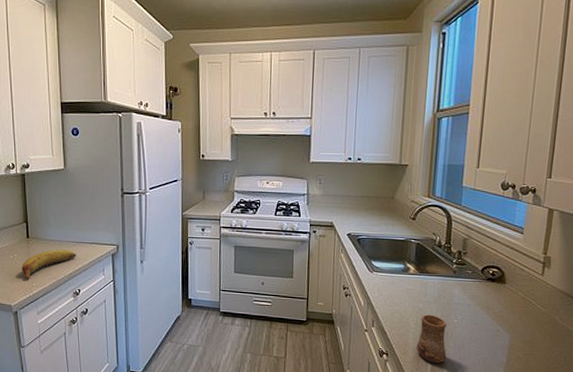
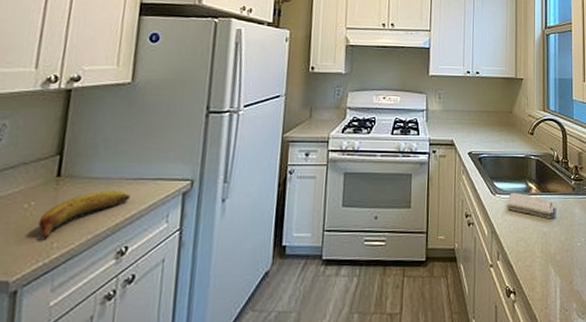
washcloth: none [382,271,433,297] -> present [506,192,554,219]
cup: present [416,314,447,364] -> none [544,239,575,298]

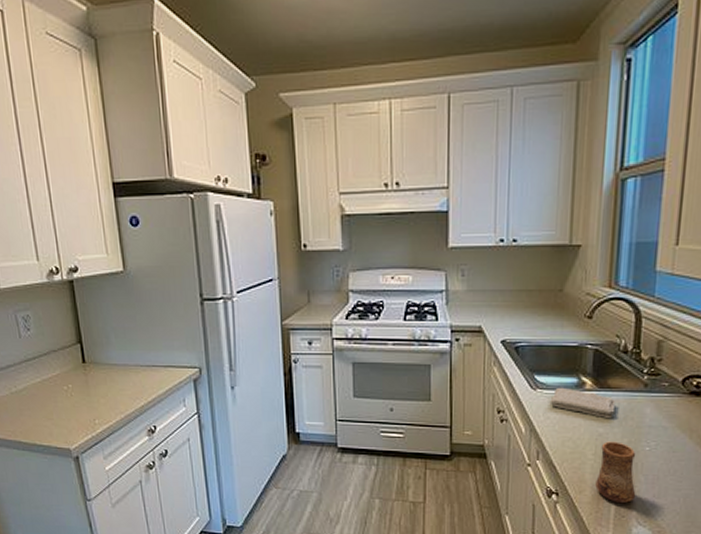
fruit: present [38,190,130,239] -> none [79,375,148,416]
cup: none [544,239,575,298] -> present [595,441,636,504]

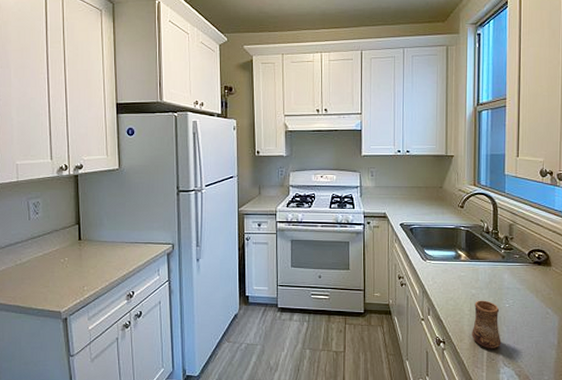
washcloth: present [549,387,616,419] -> none [436,258,483,283]

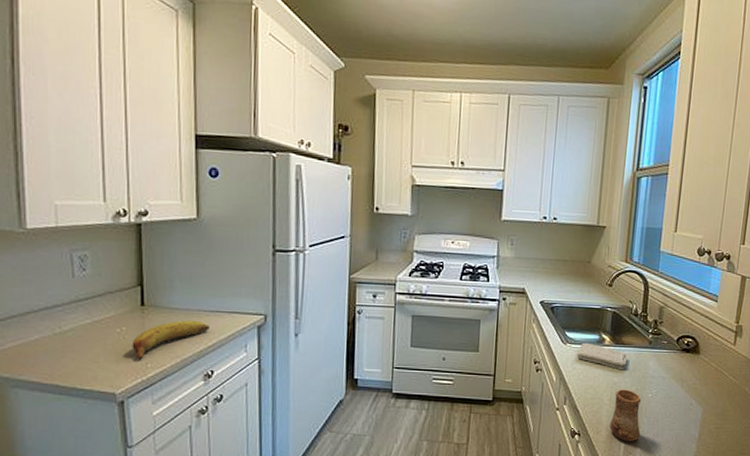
fruit: none [72,250,130,284] -> present [132,320,210,360]
washcloth: none [436,258,483,283] -> present [576,342,628,370]

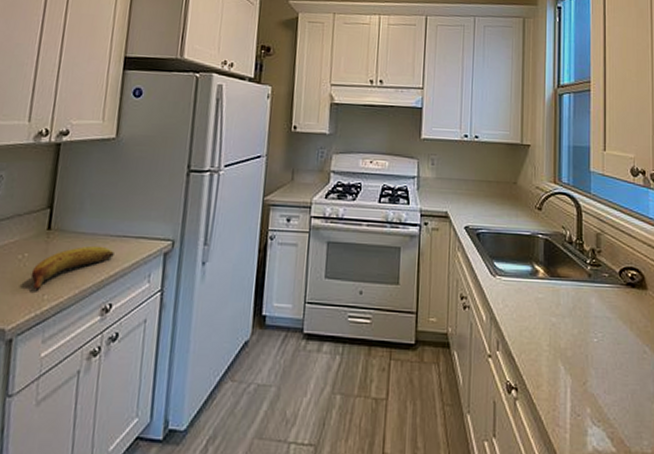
washcloth: present [576,342,628,370] -> none [507,274,565,308]
cup: present [609,389,642,442] -> none [551,332,589,401]

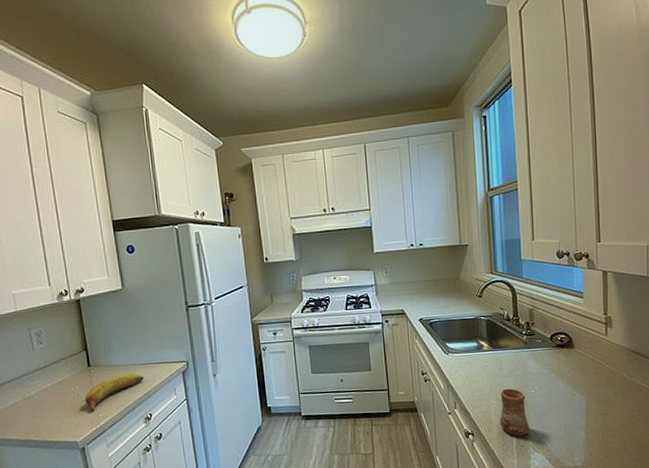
cup: none [551,332,589,401] -> present [500,388,530,437]

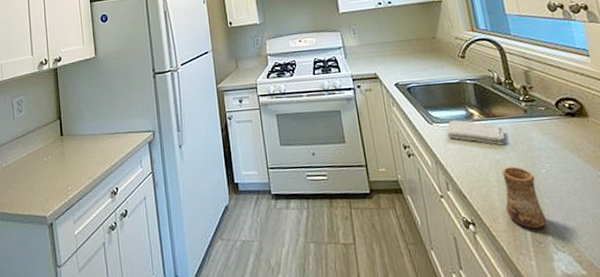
fruit: present [84,373,144,412] -> none [56,143,112,184]
washcloth: none [459,350,507,372] -> present [446,119,505,146]

